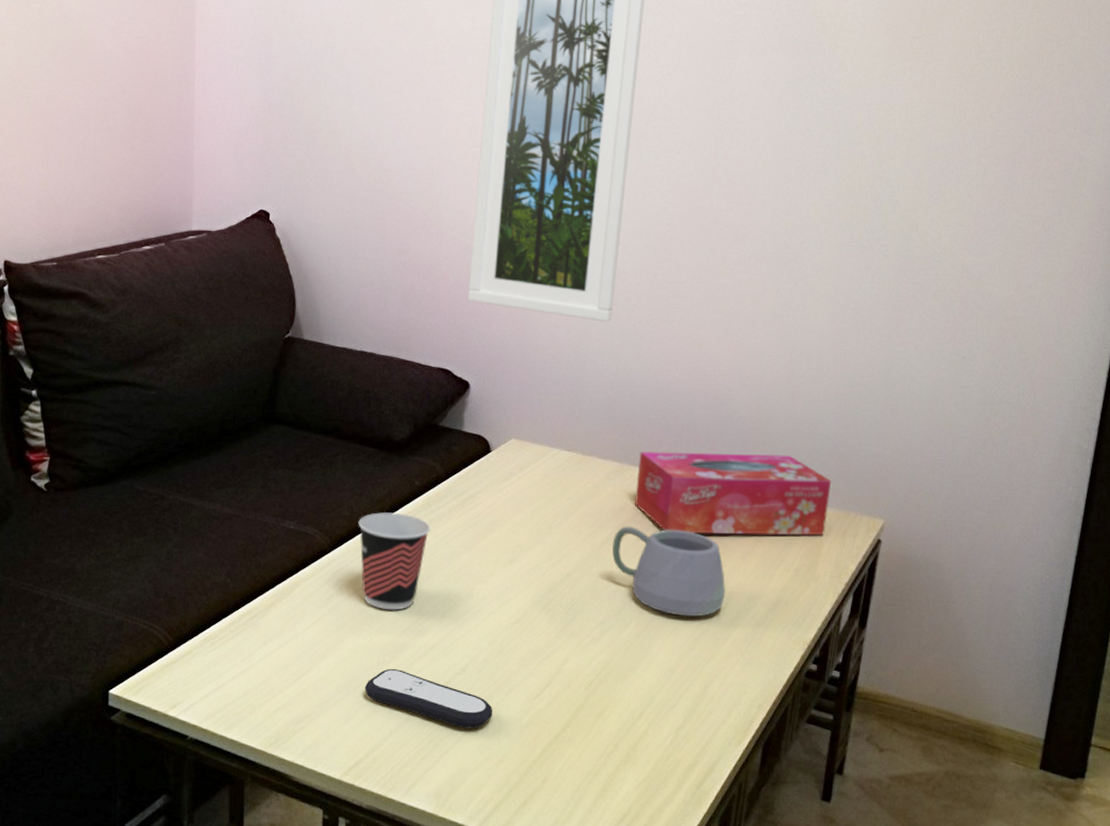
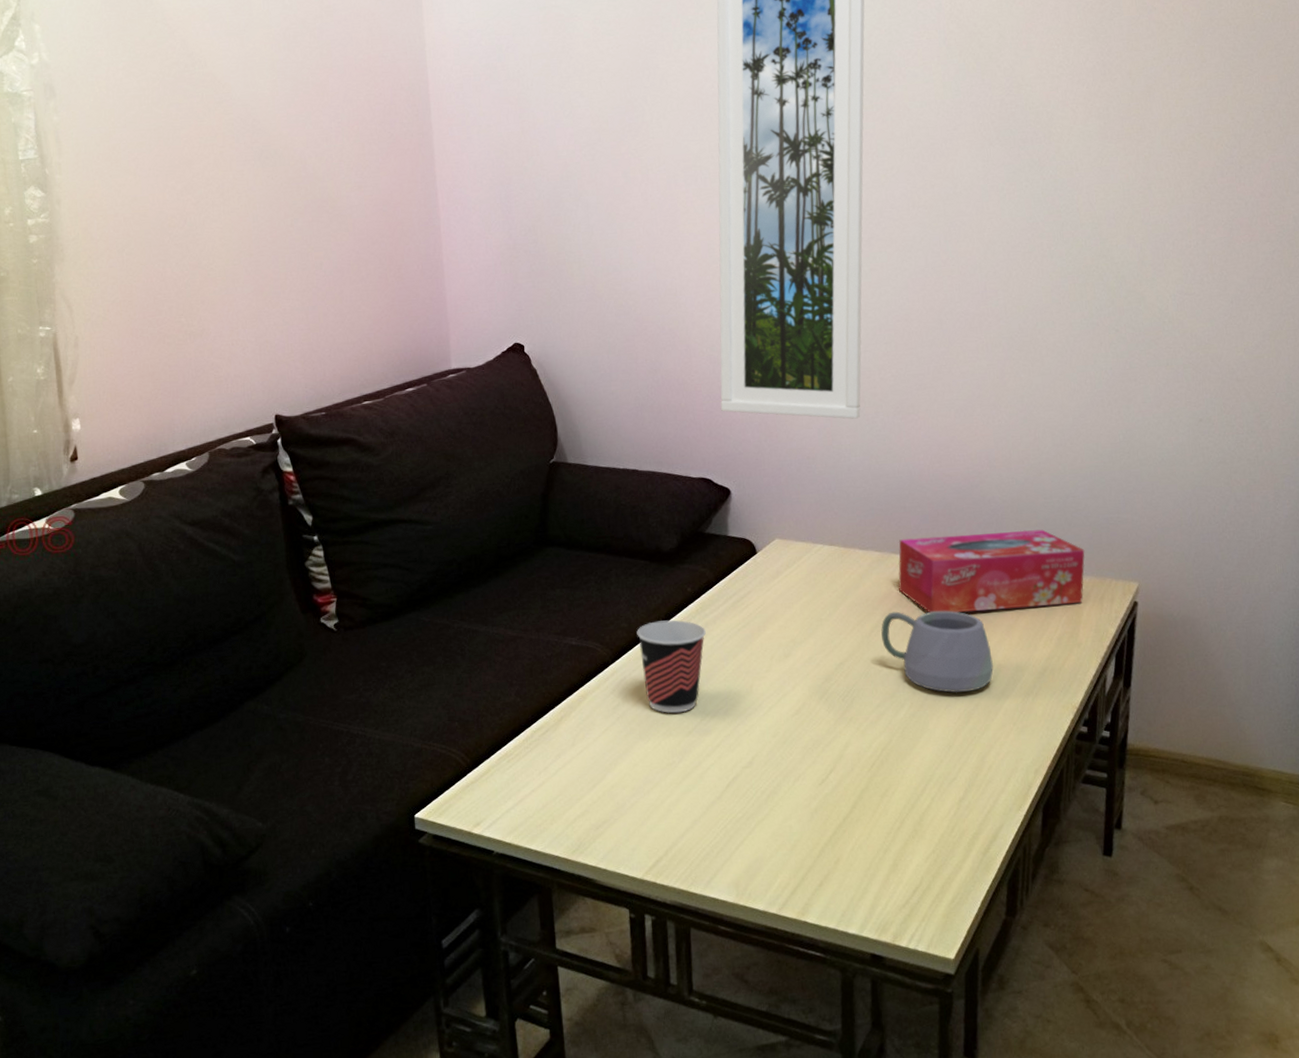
remote control: present [364,668,493,728] -> none [657,768,783,819]

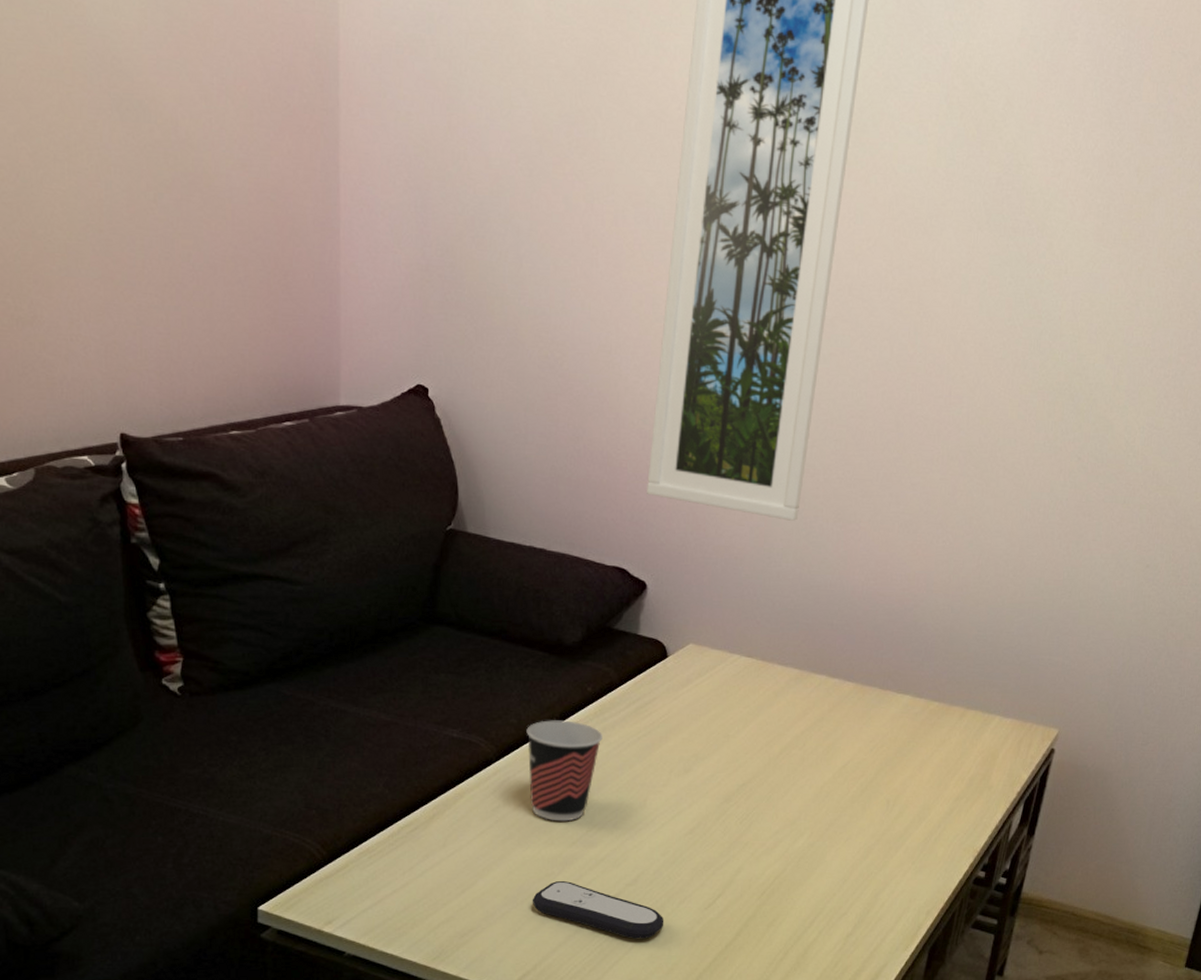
remote control: none [657,768,783,819] -> present [532,880,664,939]
mug: present [881,611,993,693] -> none [790,735,901,825]
tissue box: present [898,529,1085,613] -> none [814,657,1011,745]

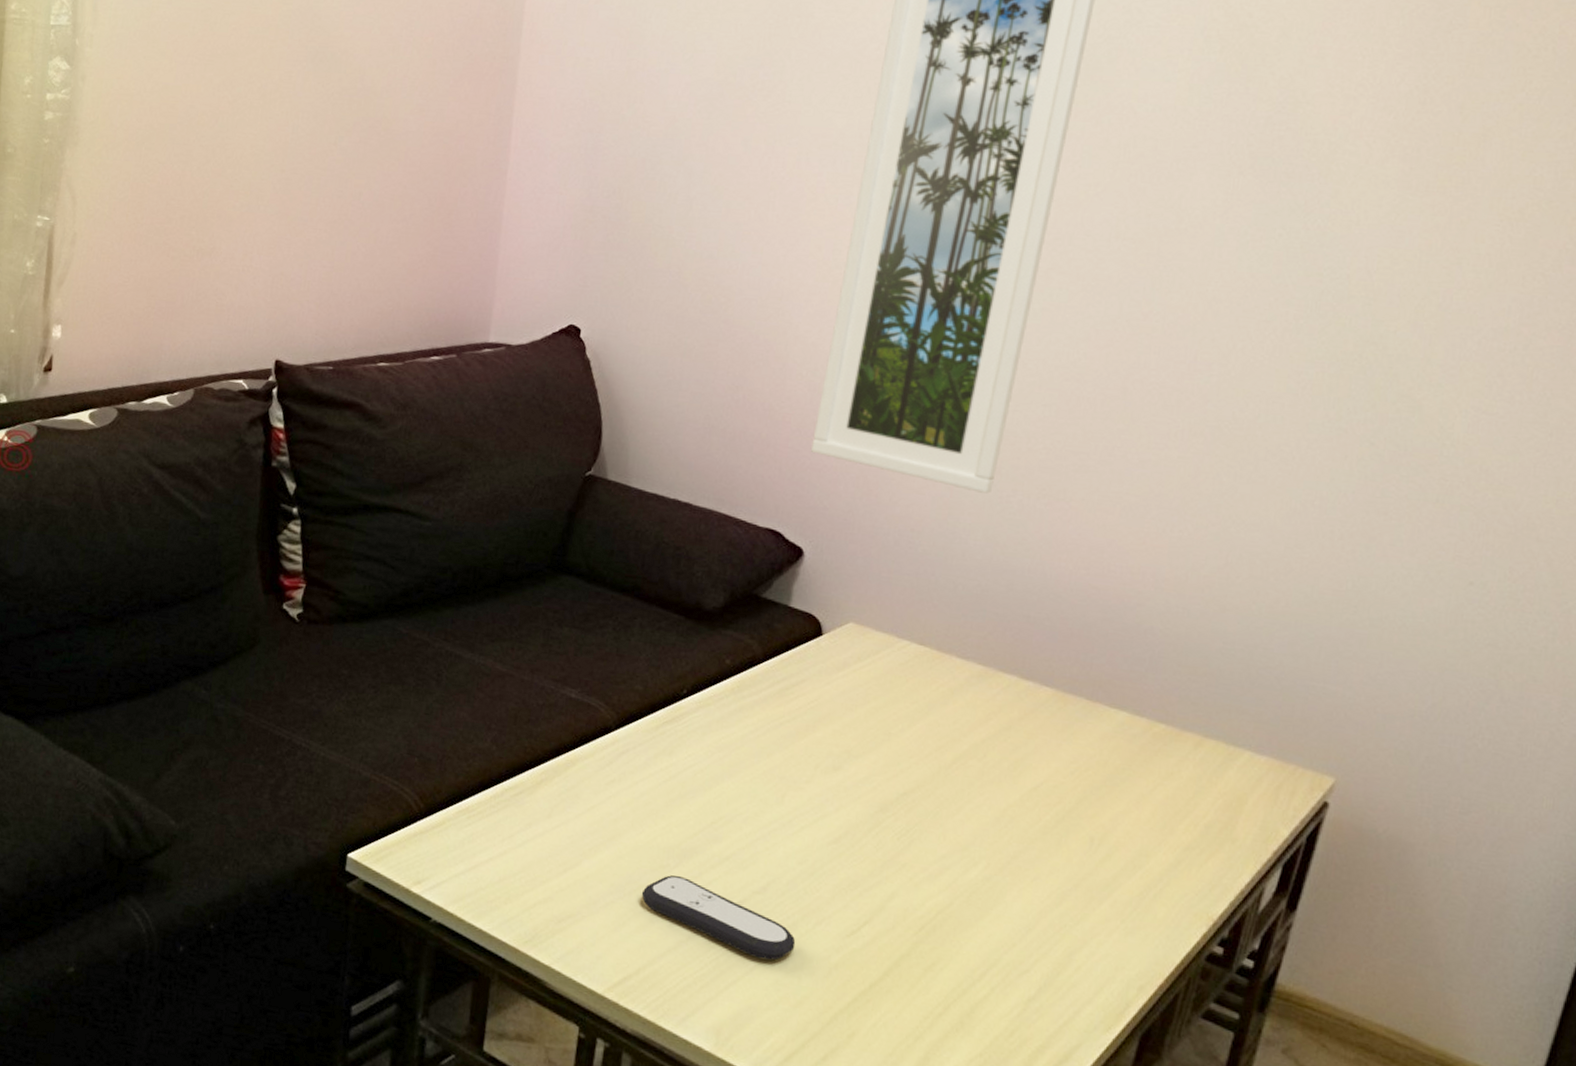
cup: present [526,720,603,822] -> none [649,691,739,809]

